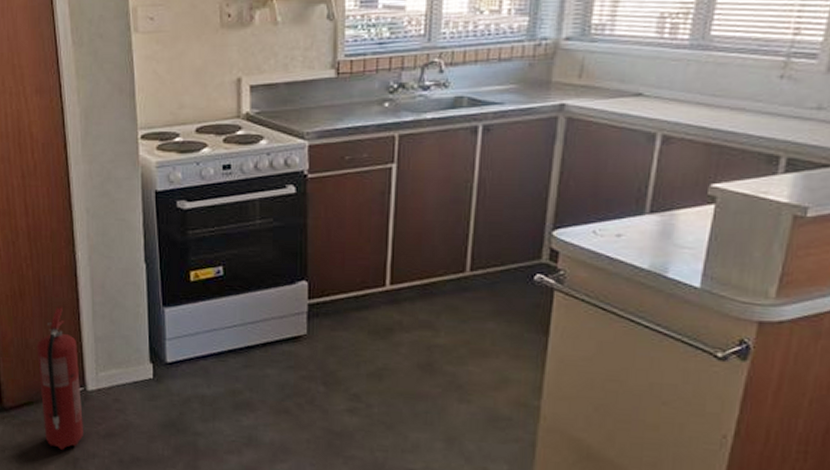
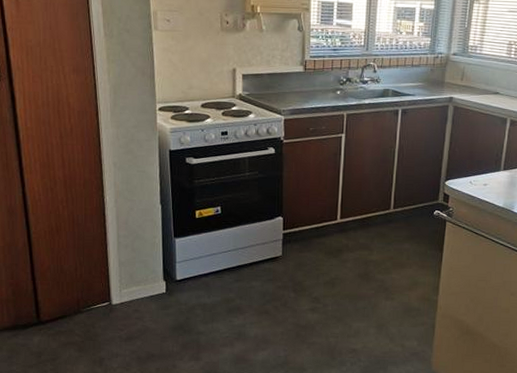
fire extinguisher: present [37,306,83,450] -> none [70,238,108,352]

